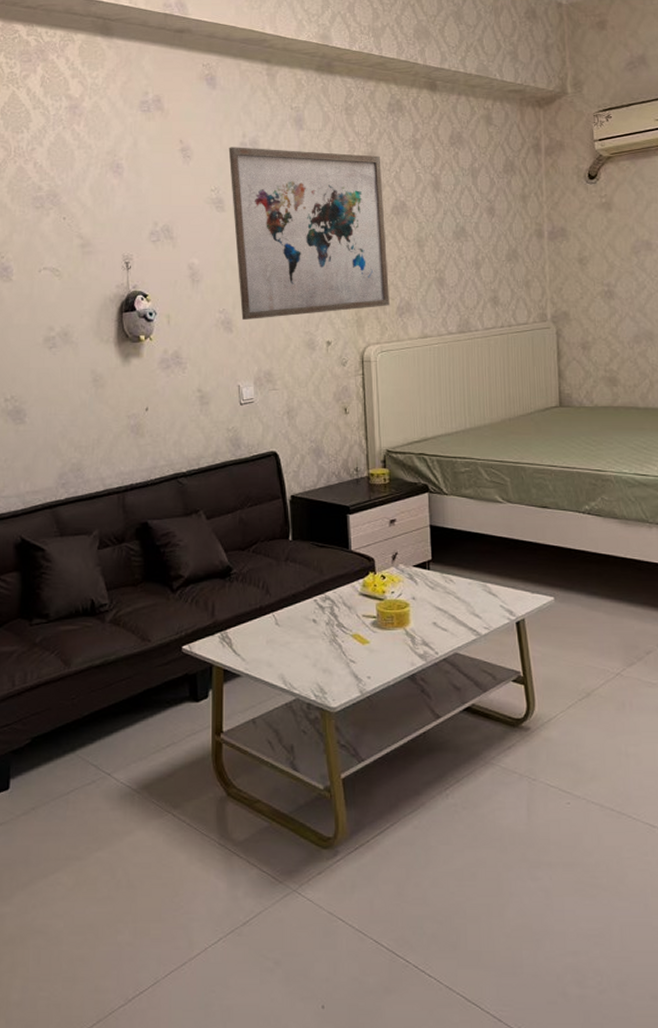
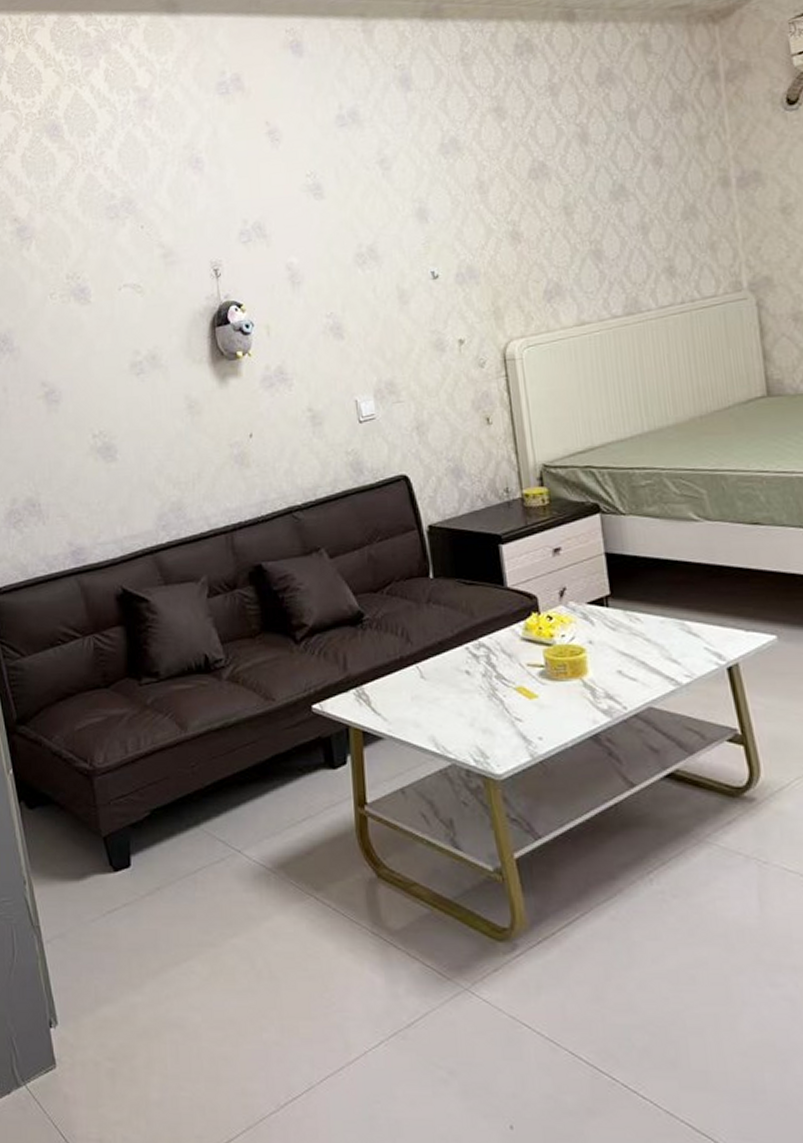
wall art: present [228,147,389,320] -> none [323,110,534,323]

